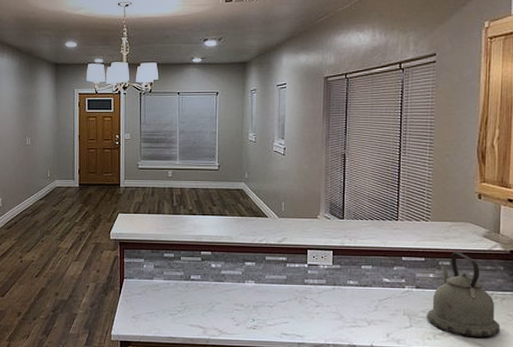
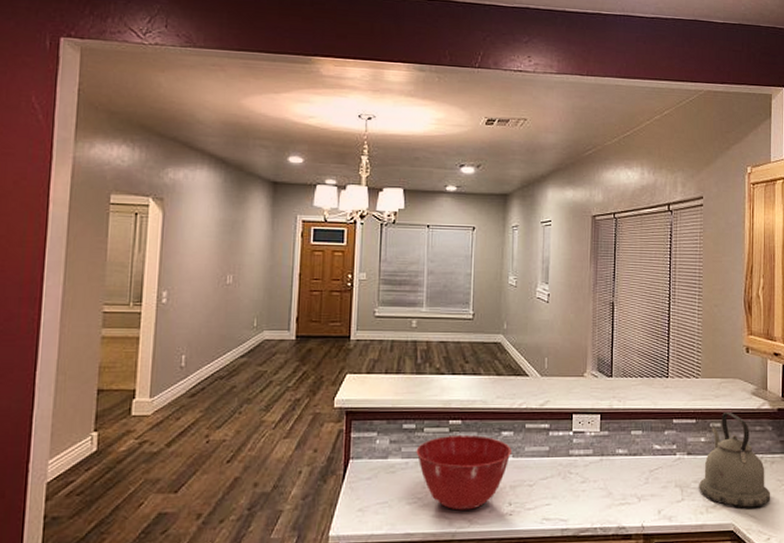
mixing bowl: none [175,263,254,323] -> present [416,434,511,511]

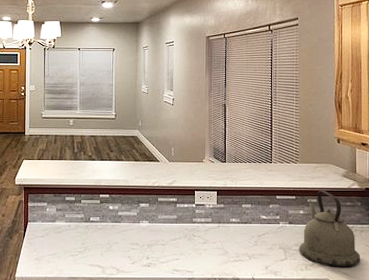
mixing bowl: present [416,434,511,511] -> none [76,205,148,262]

